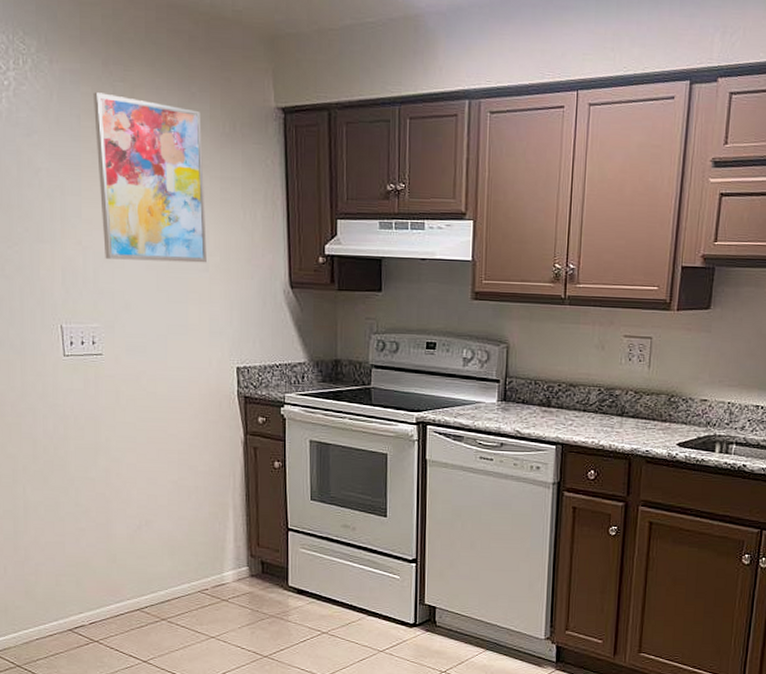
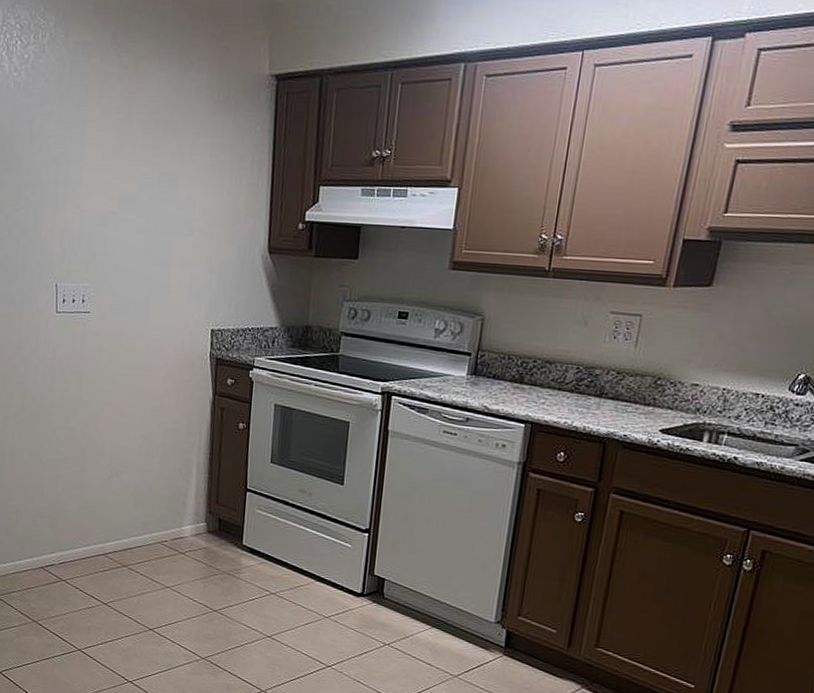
wall art: present [92,92,207,263] -> none [99,63,198,228]

